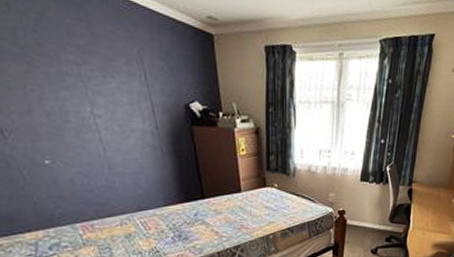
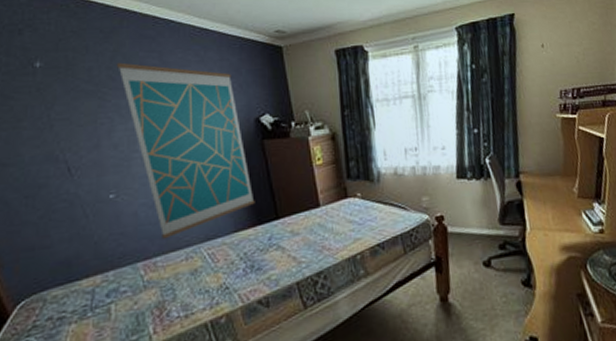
wall art: none [41,27,184,206] -> present [116,62,255,240]

